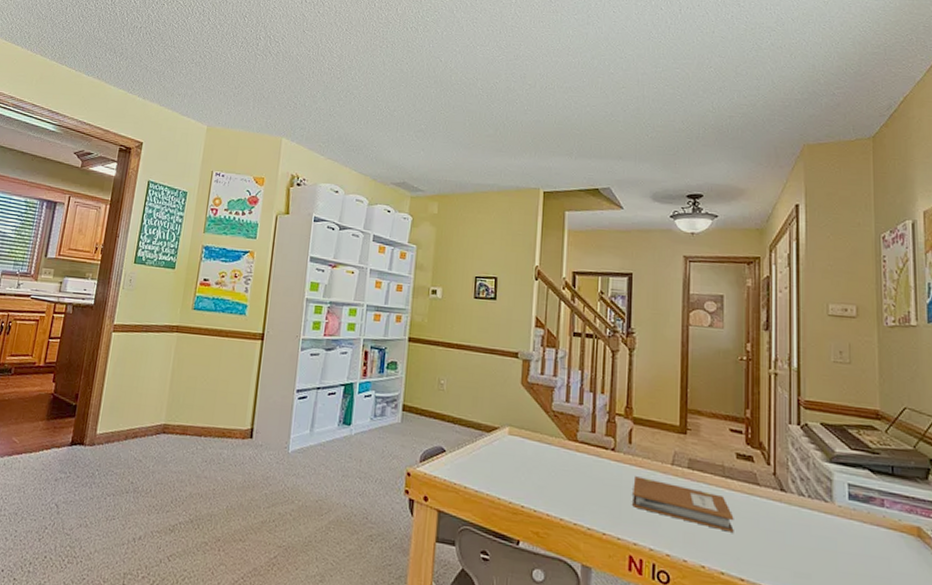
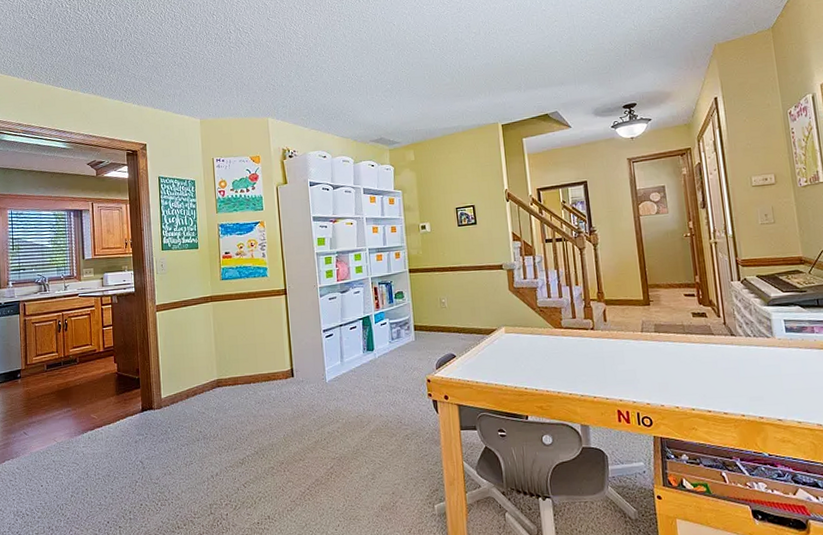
notebook: present [632,476,734,533] -> none [612,346,698,376]

